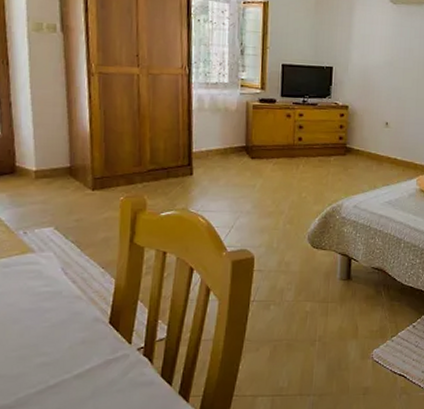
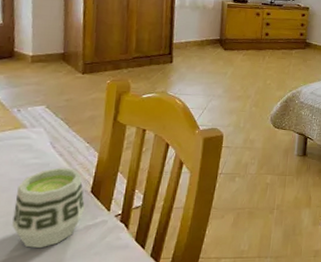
cup: none [26,296,104,386] -> present [12,167,86,249]

